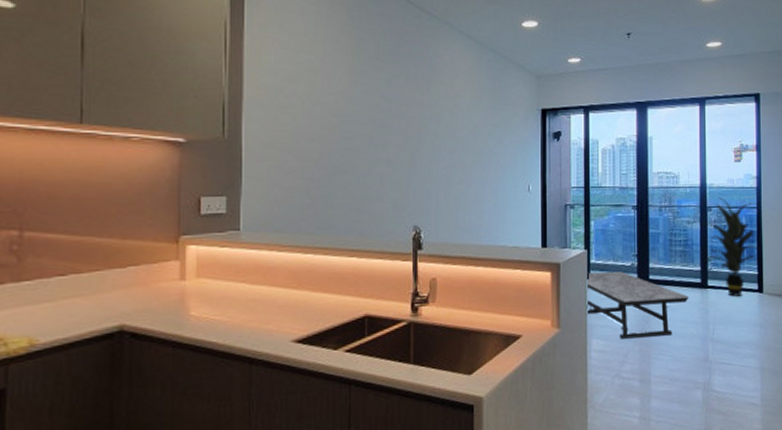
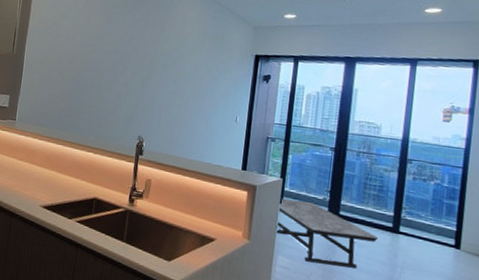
indoor plant: present [699,197,762,297] -> none [397,152,466,249]

